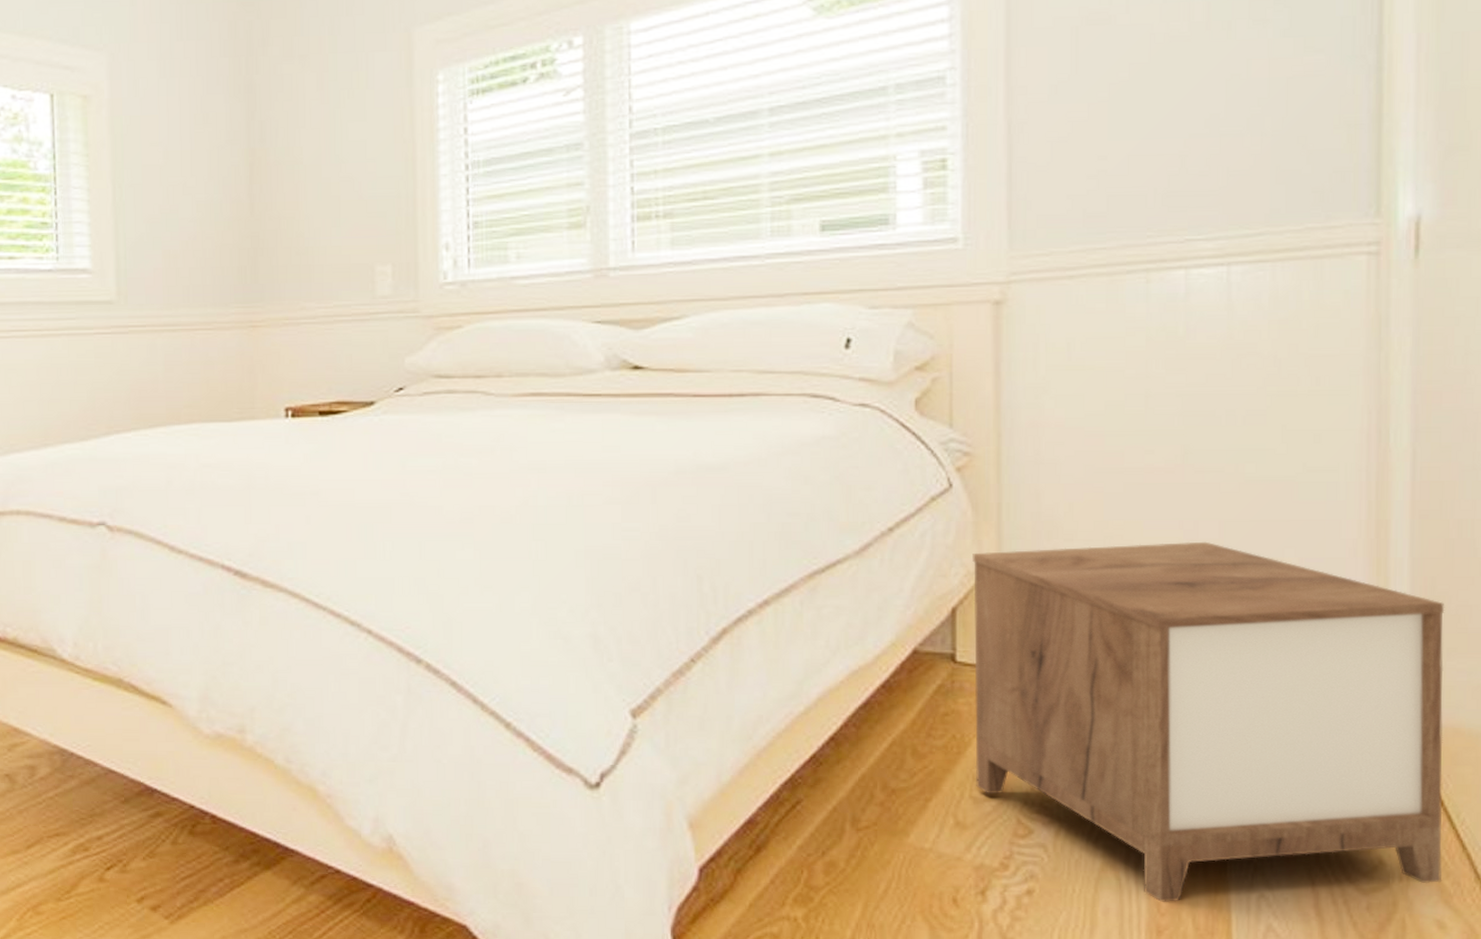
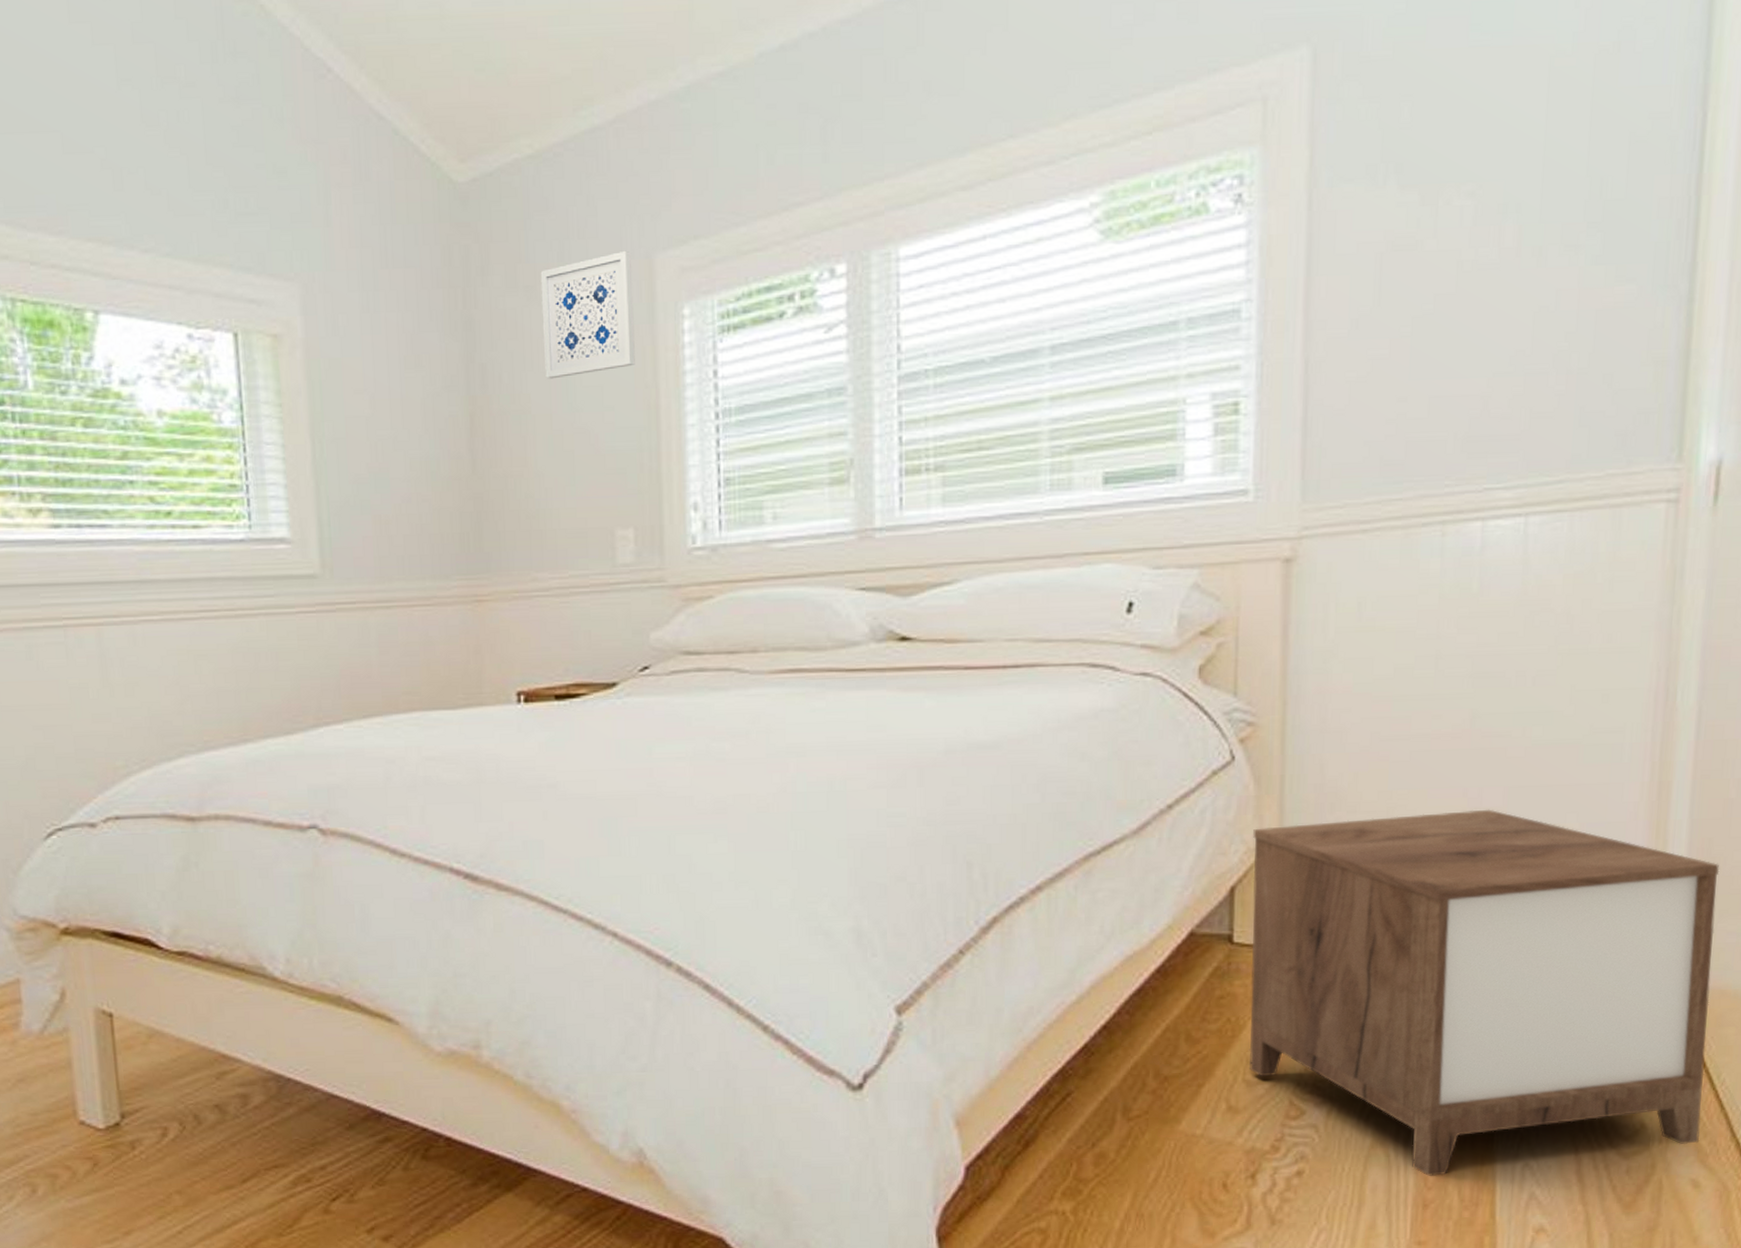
wall art: none [313,25,395,135] -> present [540,250,635,379]

